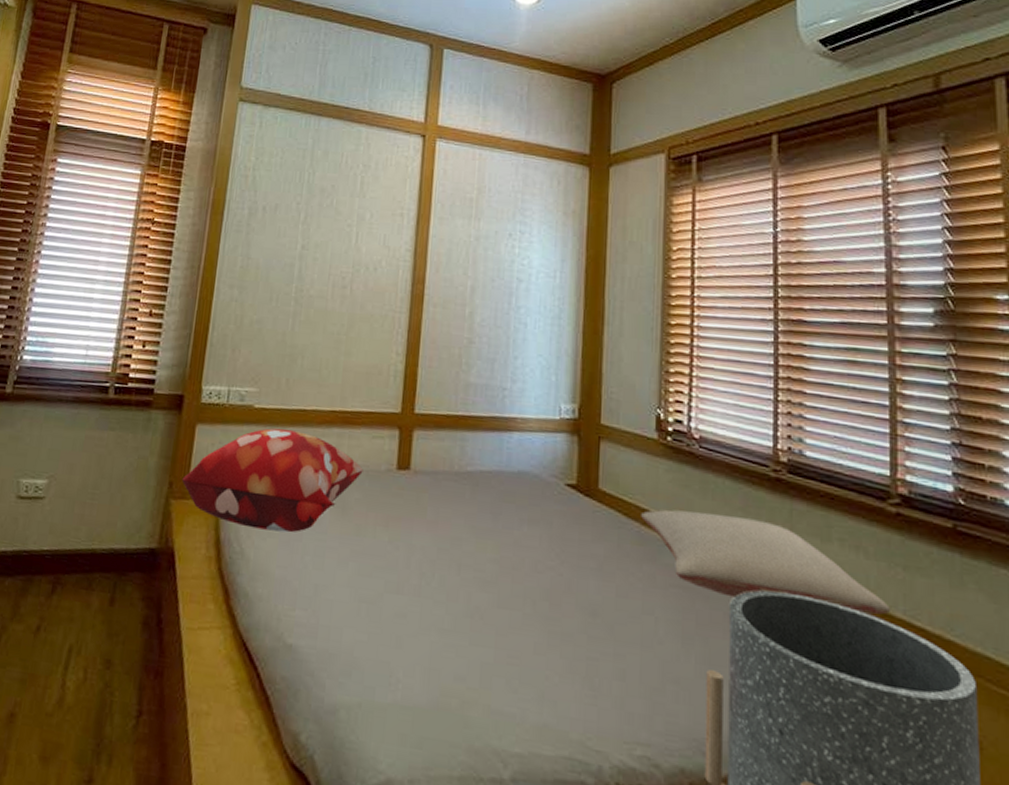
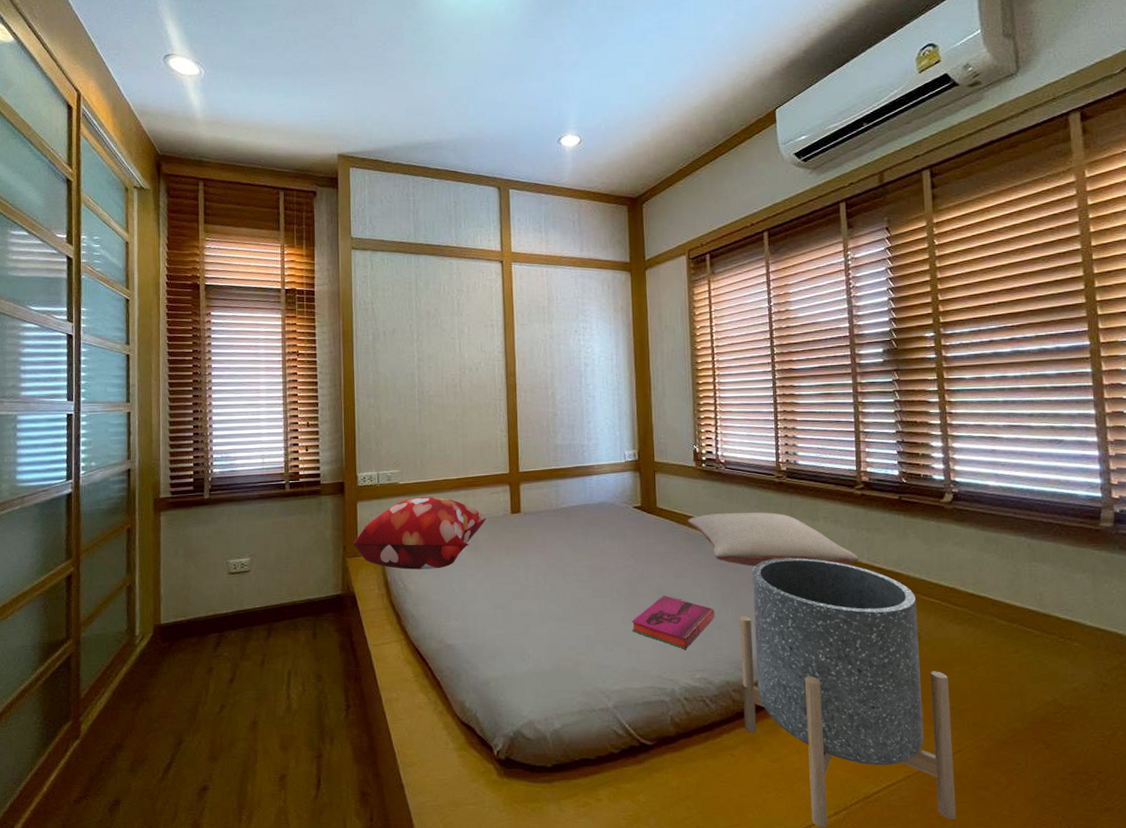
hardback book: none [547,619,671,709] -> present [631,595,715,650]

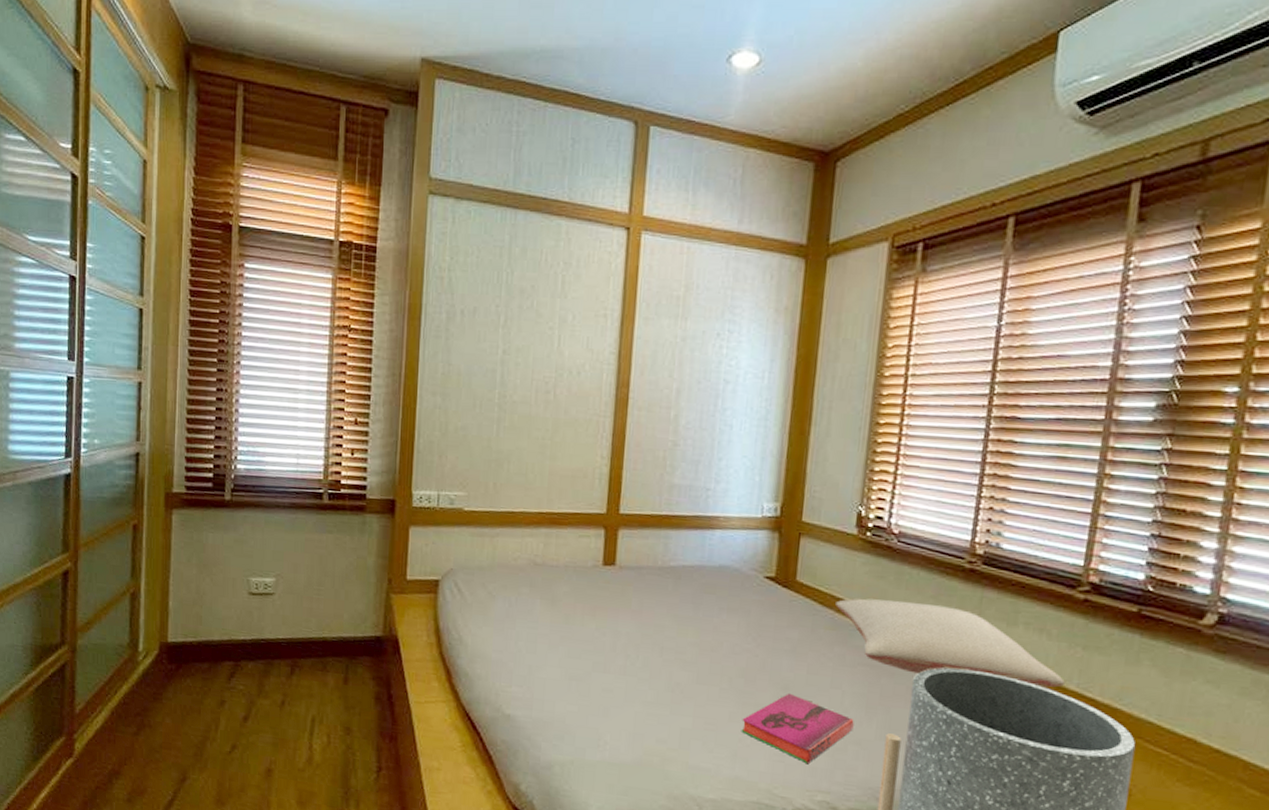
decorative pillow: present [352,497,487,570] -> none [399,529,571,622]

